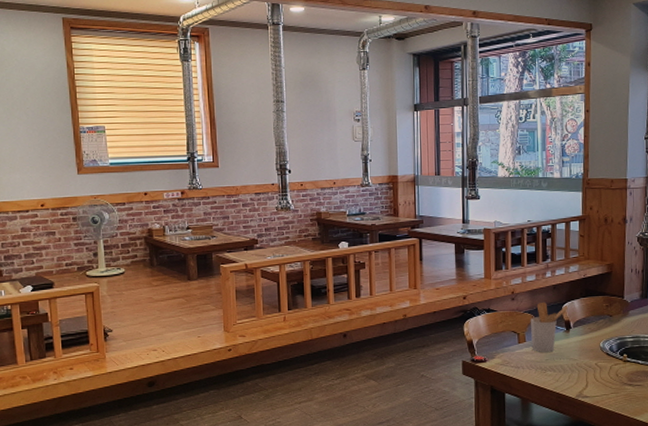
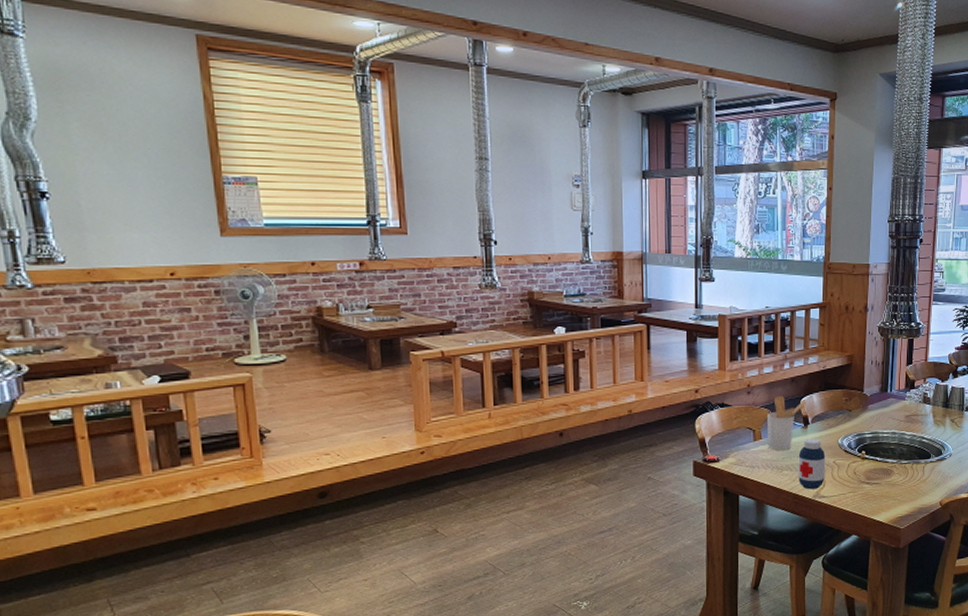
medicine bottle: none [561,341,588,390] -> present [798,438,826,490]

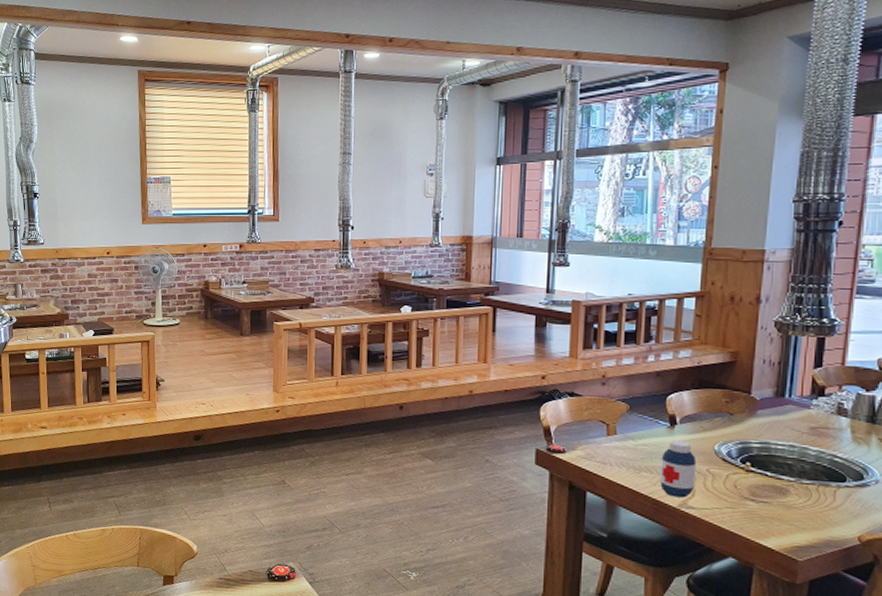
utensil holder: present [766,395,806,451] -> none [623,390,674,450]

